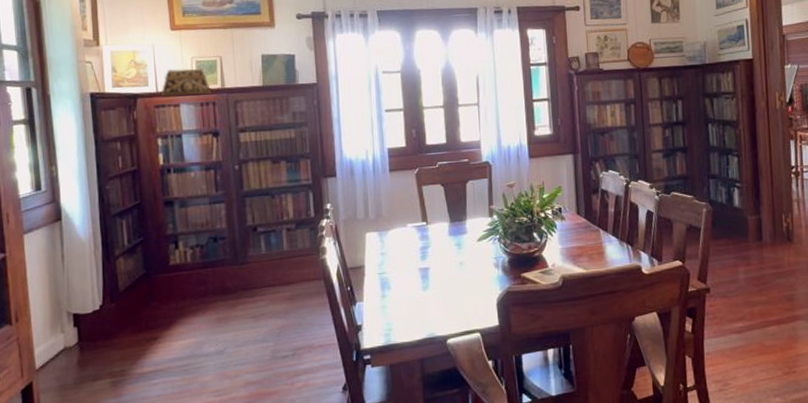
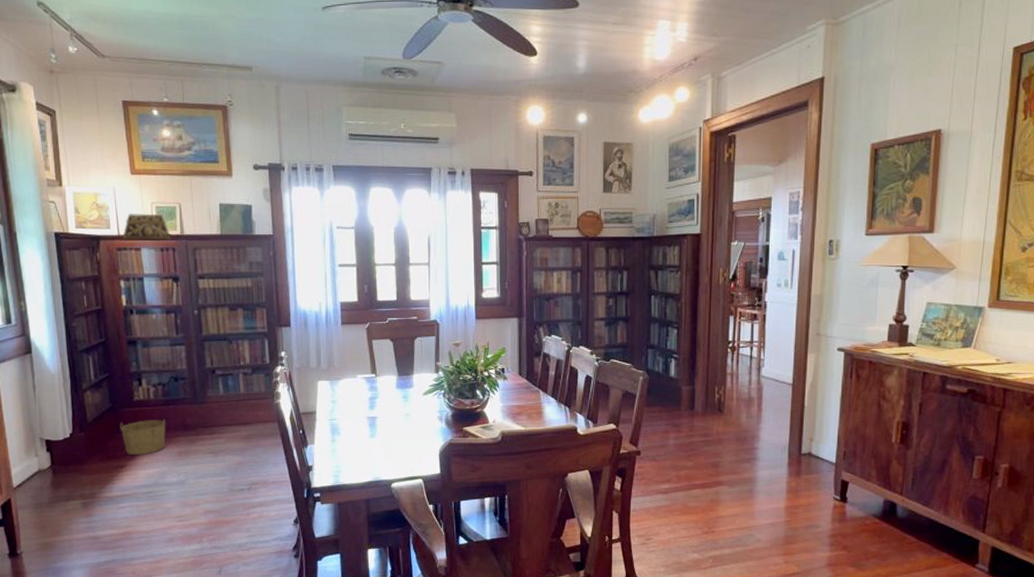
basket: none [154,283,204,325] -> present [119,419,166,456]

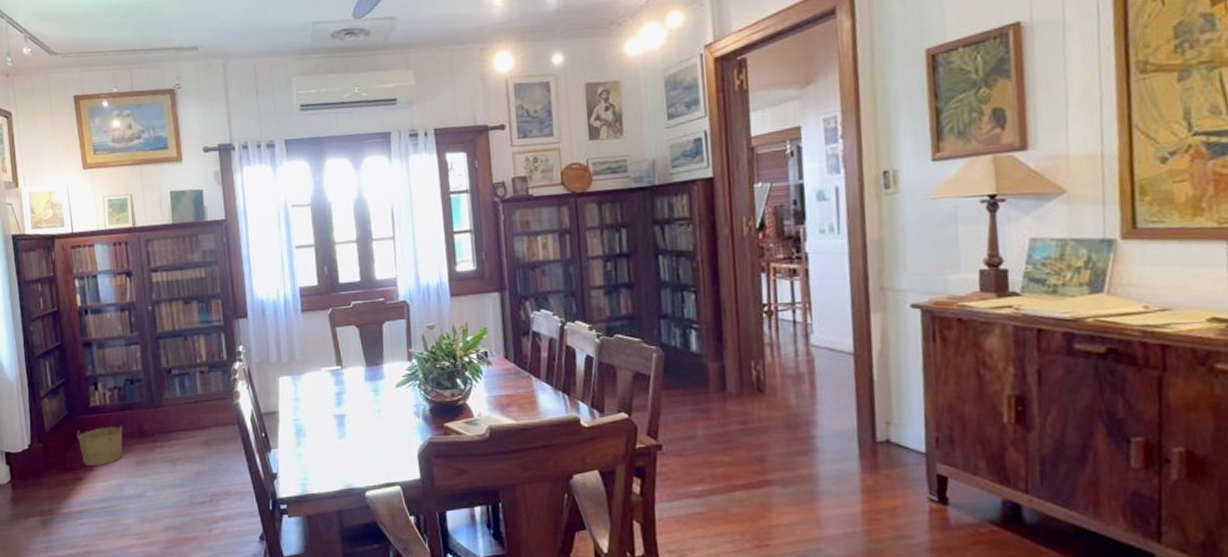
decorative box: present [122,213,172,242] -> none [76,208,124,238]

